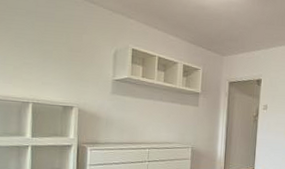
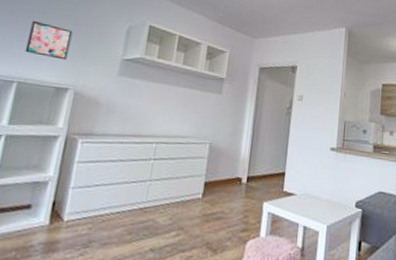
wall art: none [33,49,69,83] -> present [25,20,73,60]

